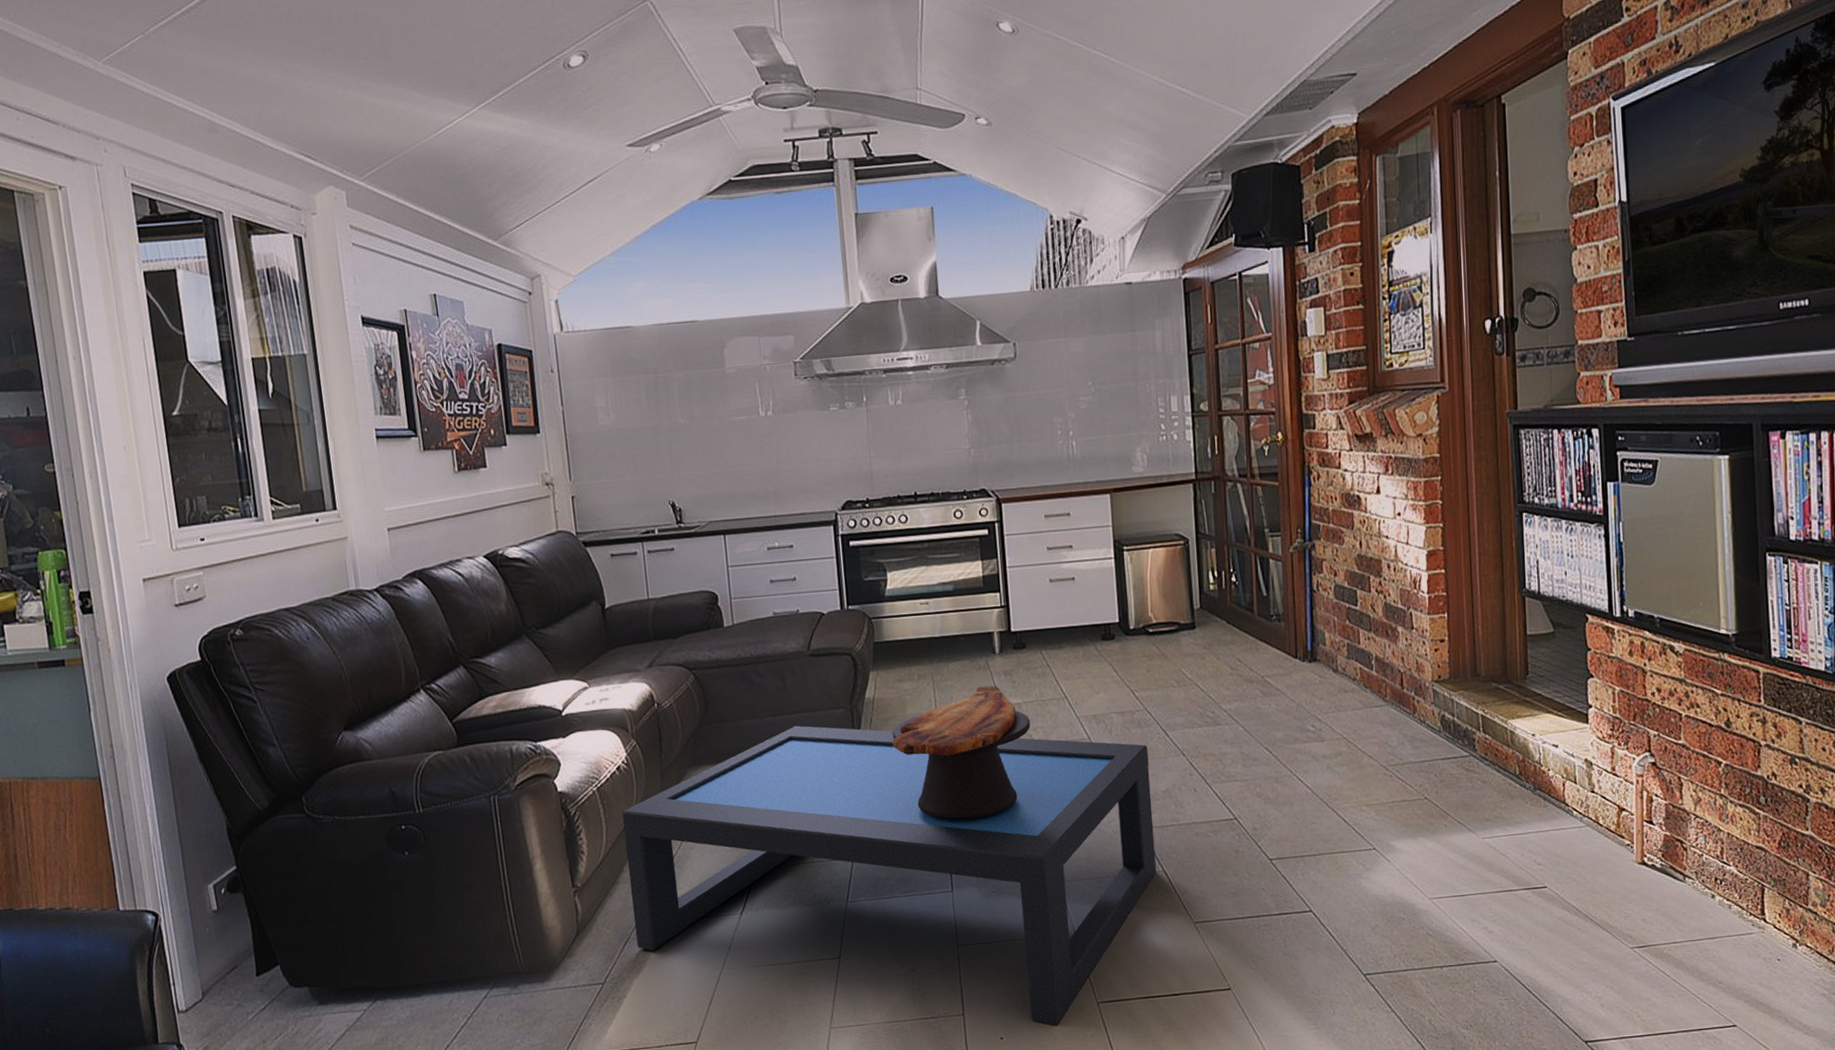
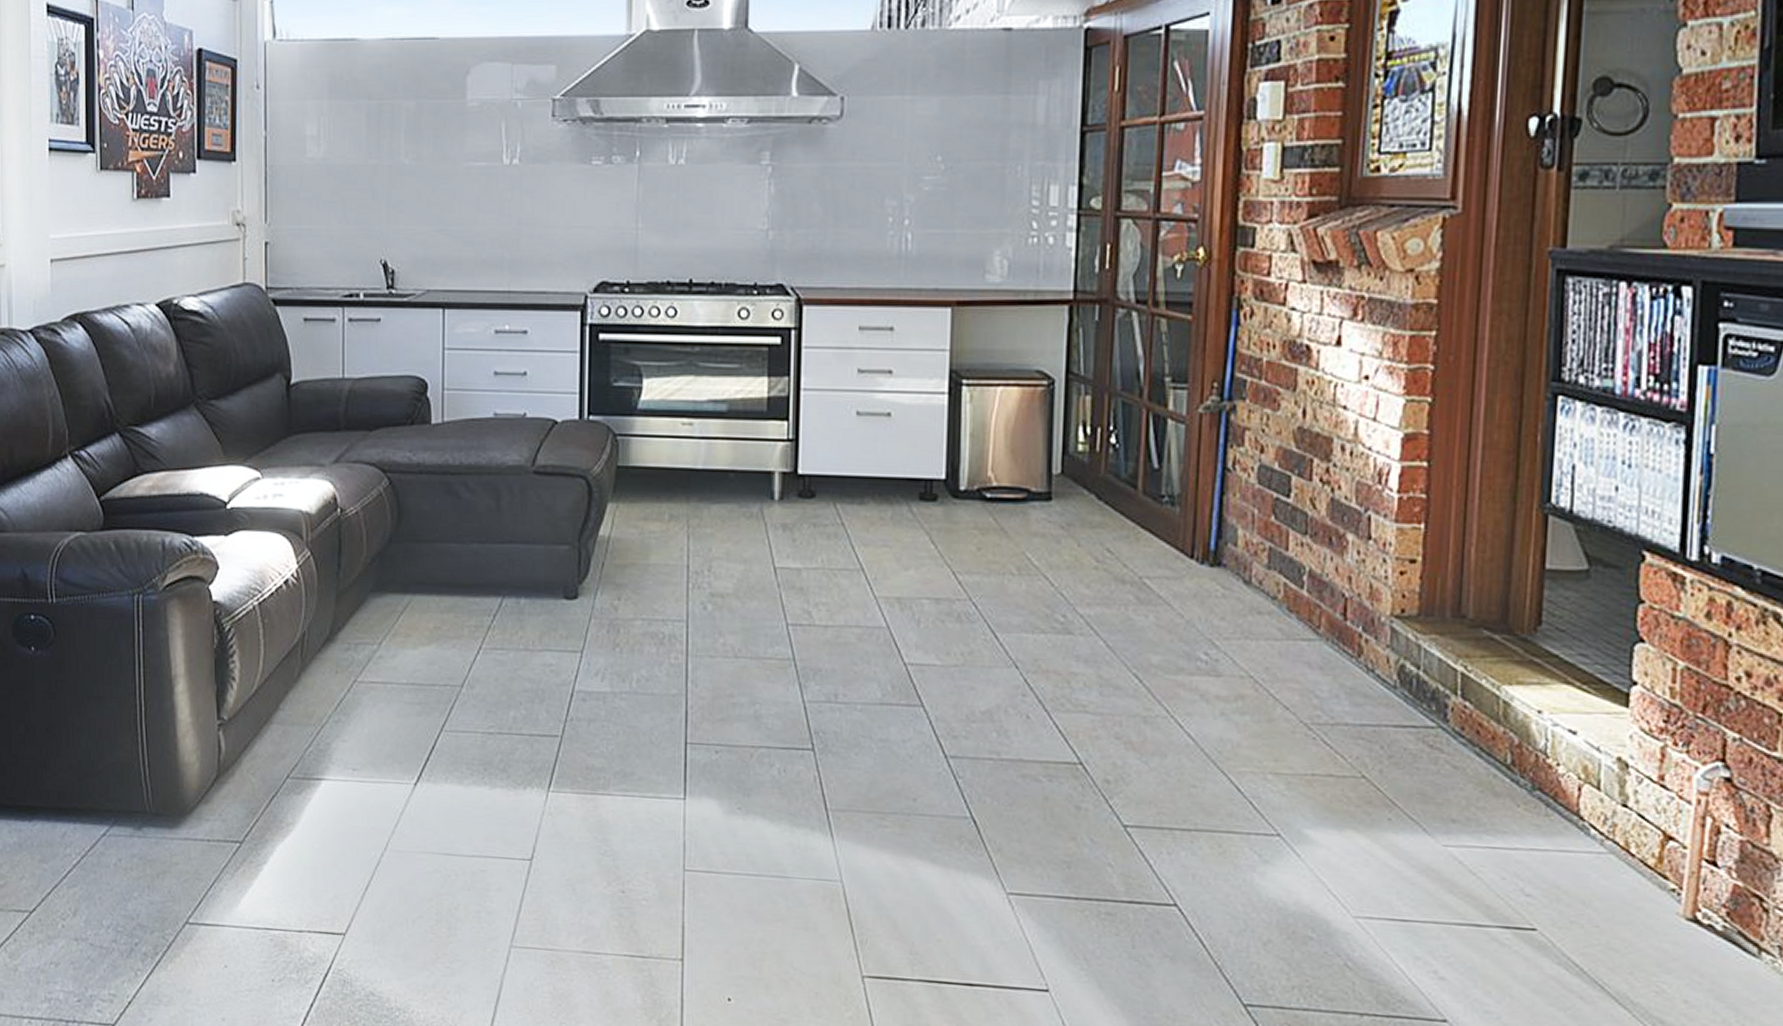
coffee table: present [621,725,1157,1026] -> none [284,559,967,996]
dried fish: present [892,685,1031,820] -> none [626,540,811,710]

